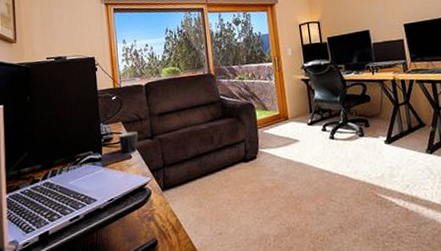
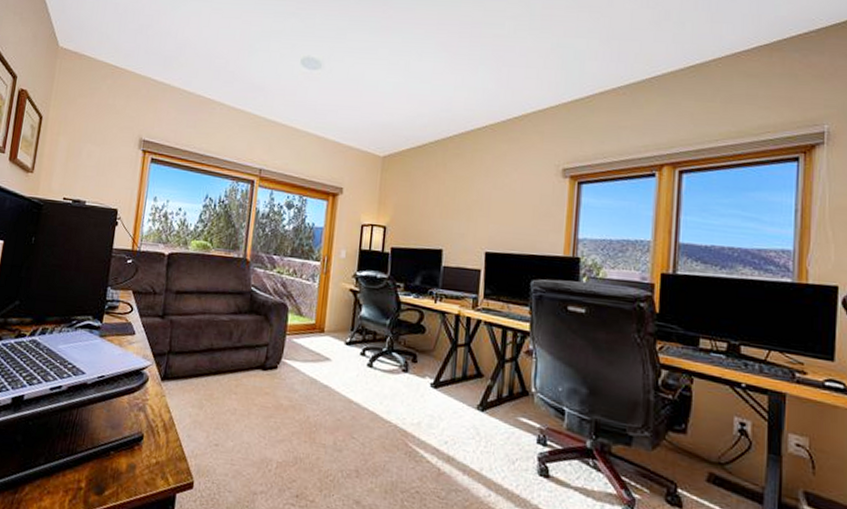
mug: present [118,131,138,157] -> none [123,303,148,332]

